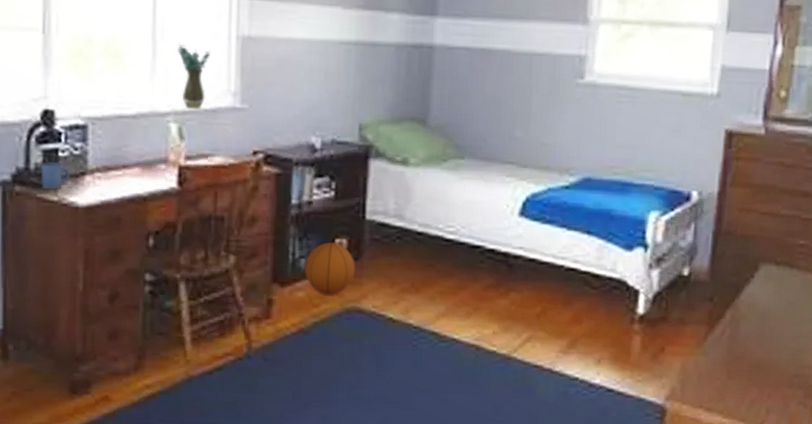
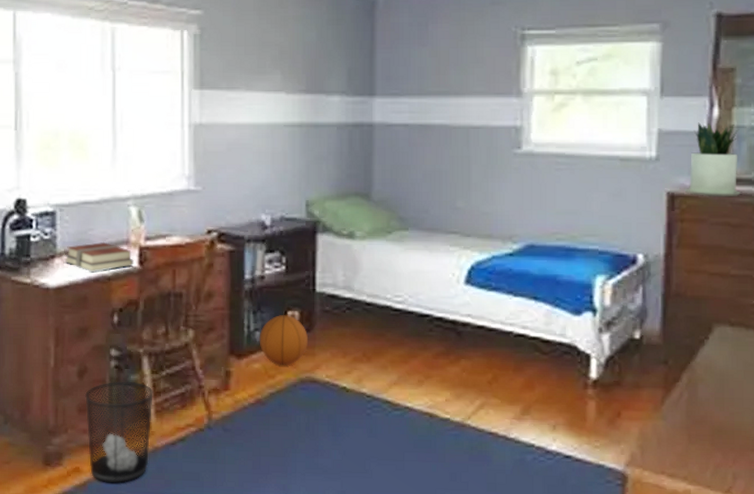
mug: present [41,162,70,190] -> none [15,247,41,273]
books: none [97,159,173,192] -> present [65,241,135,273]
waste bin: none [115,307,190,413] -> present [84,381,153,483]
vase: present [177,42,210,110] -> none [135,132,165,194]
planter: none [742,60,800,138] -> present [684,122,741,197]

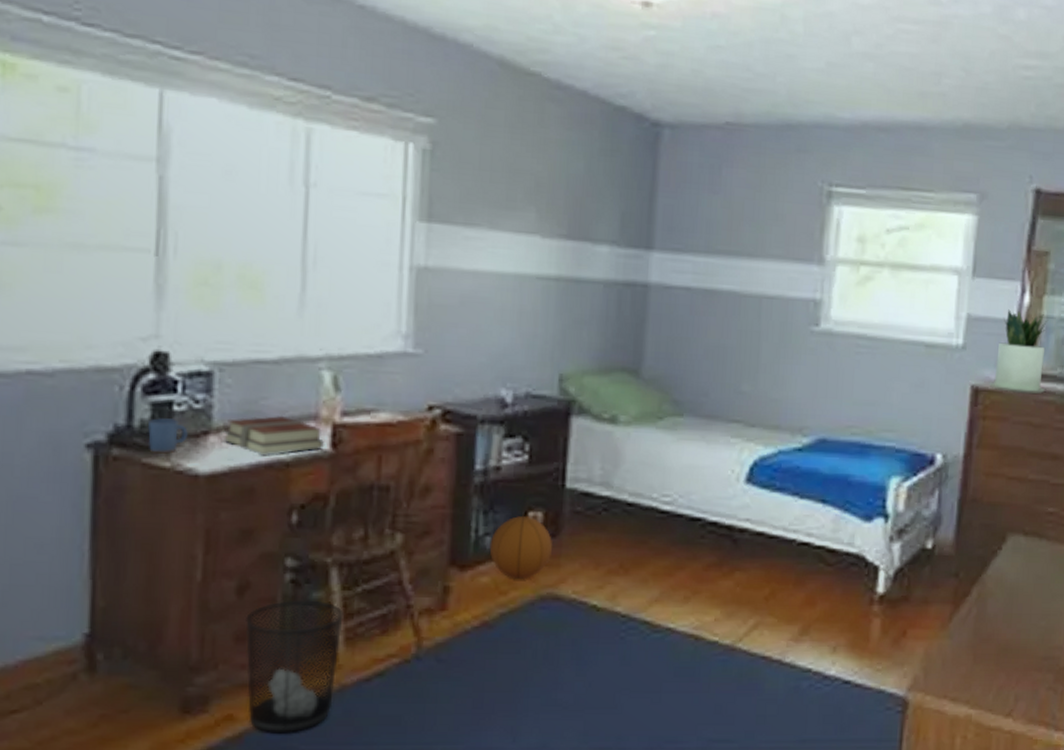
mug: none [15,247,41,273] -> present [148,418,188,454]

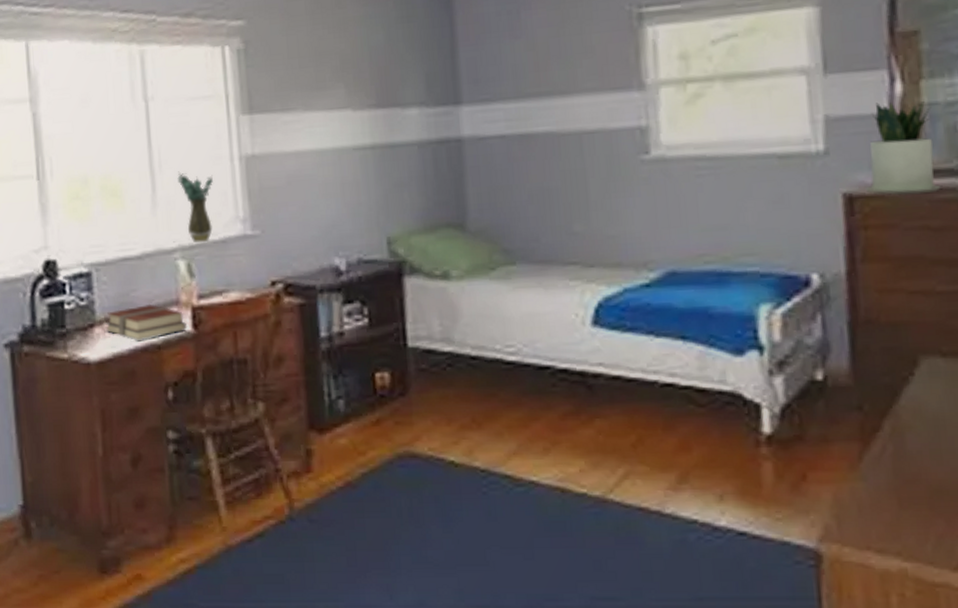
mug: present [148,418,188,454] -> none [47,316,78,347]
waste bin: present [244,599,344,734] -> none [140,468,222,591]
vase: none [334,272,376,356] -> present [177,171,213,243]
basketball: present [489,515,553,579] -> none [343,376,404,439]

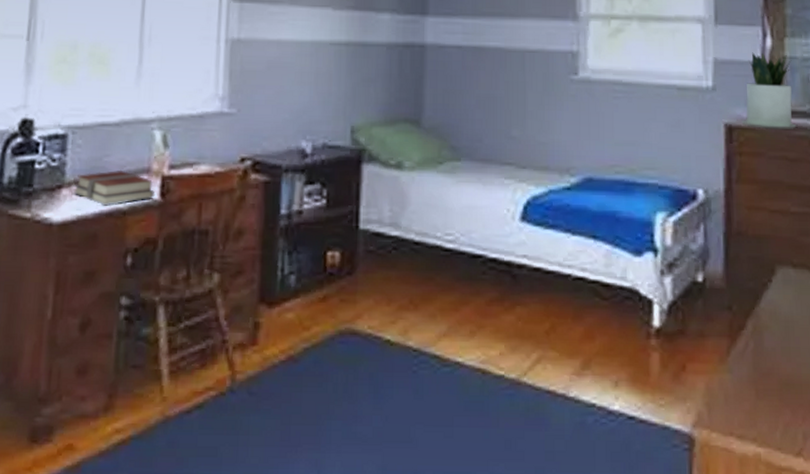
vase: present [177,171,213,243] -> none [164,47,198,116]

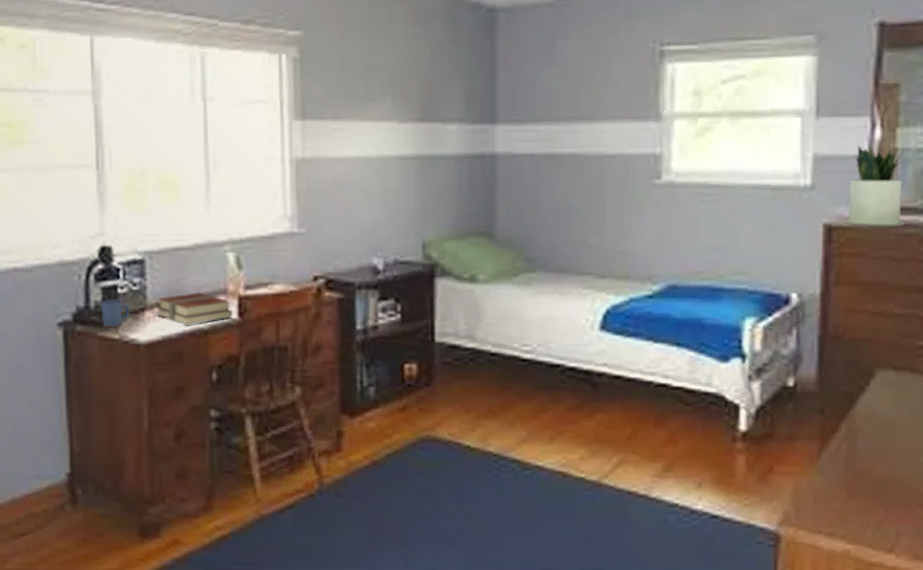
mug: none [14,175,46,206] -> present [101,299,130,328]

